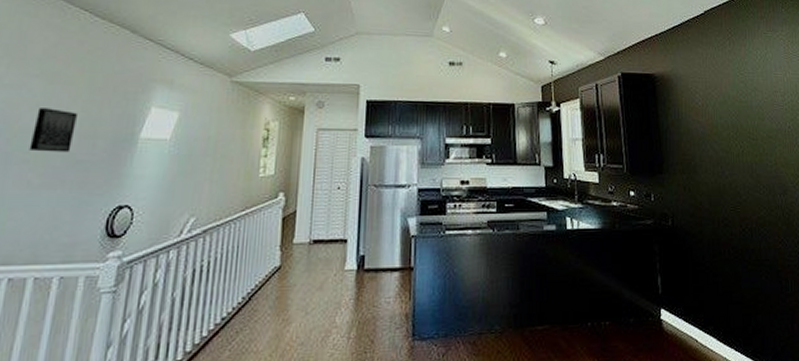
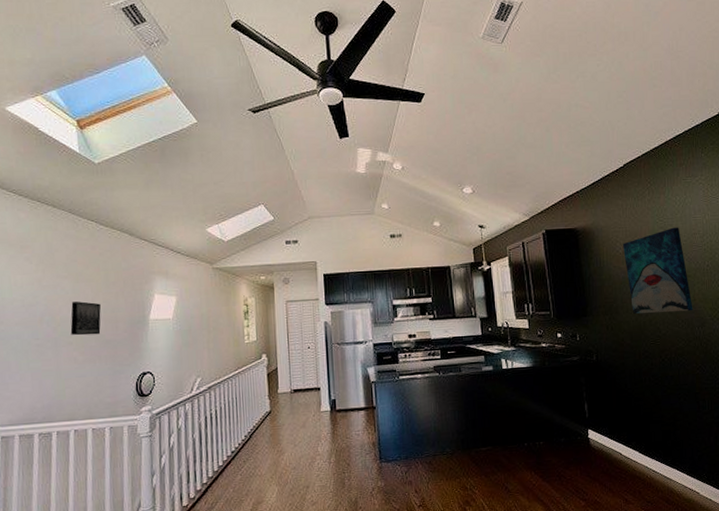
wall art: none [702,82,775,176] -> present [622,227,693,314]

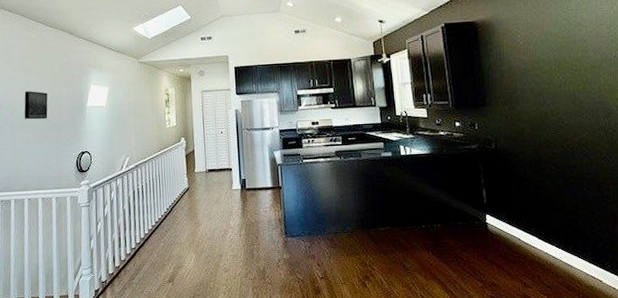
wall art: present [622,227,693,314] -> none [523,18,598,104]

